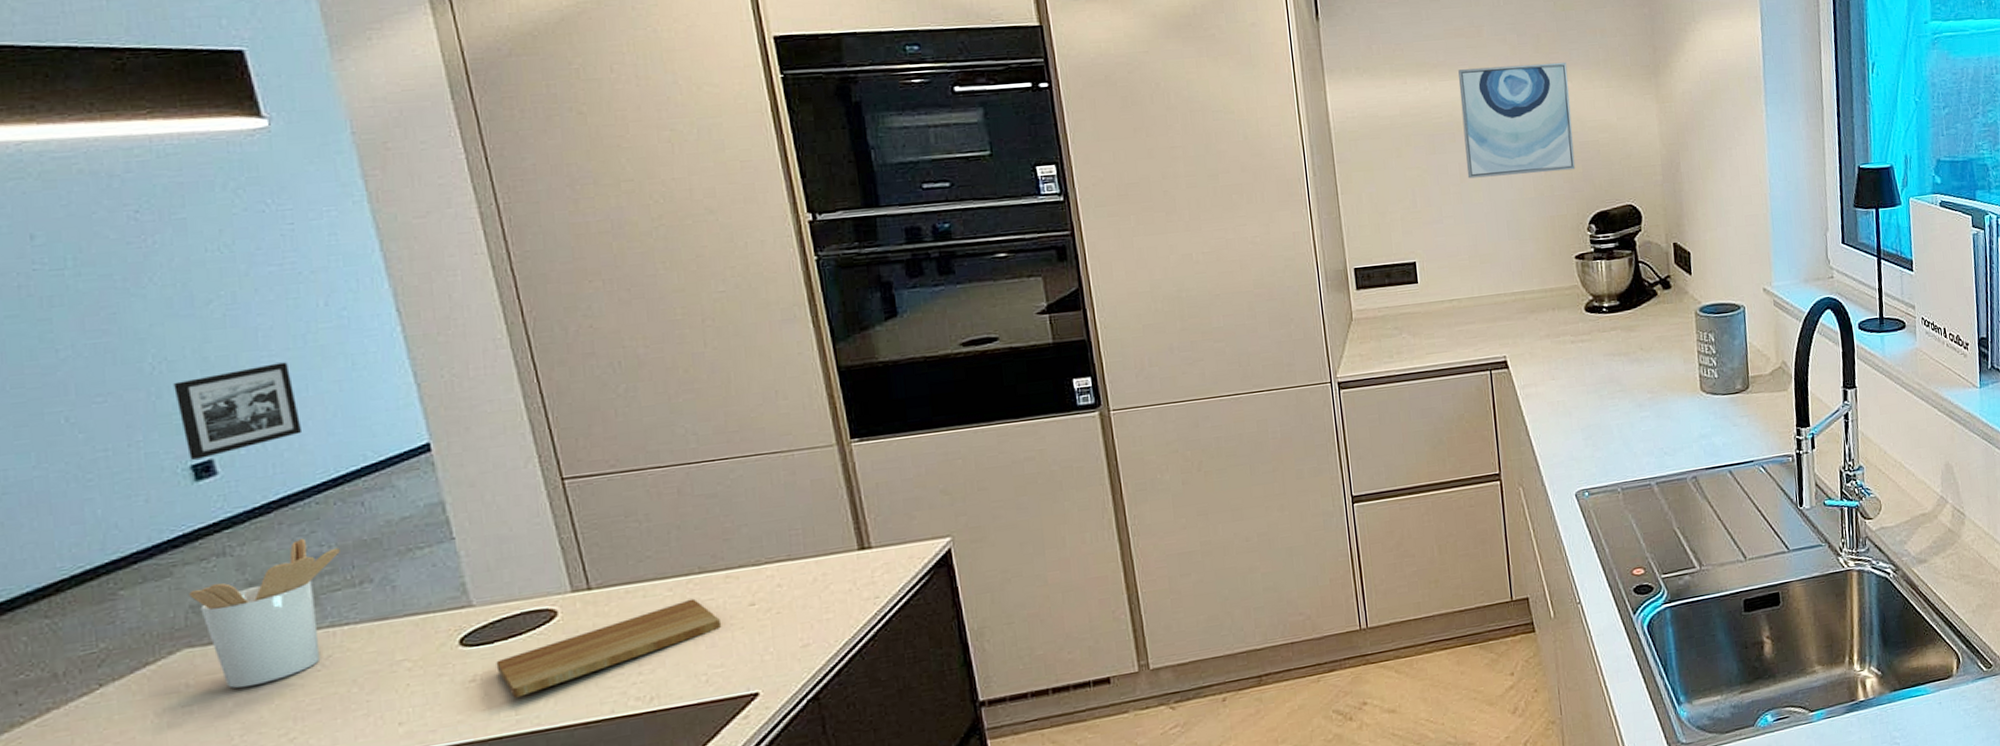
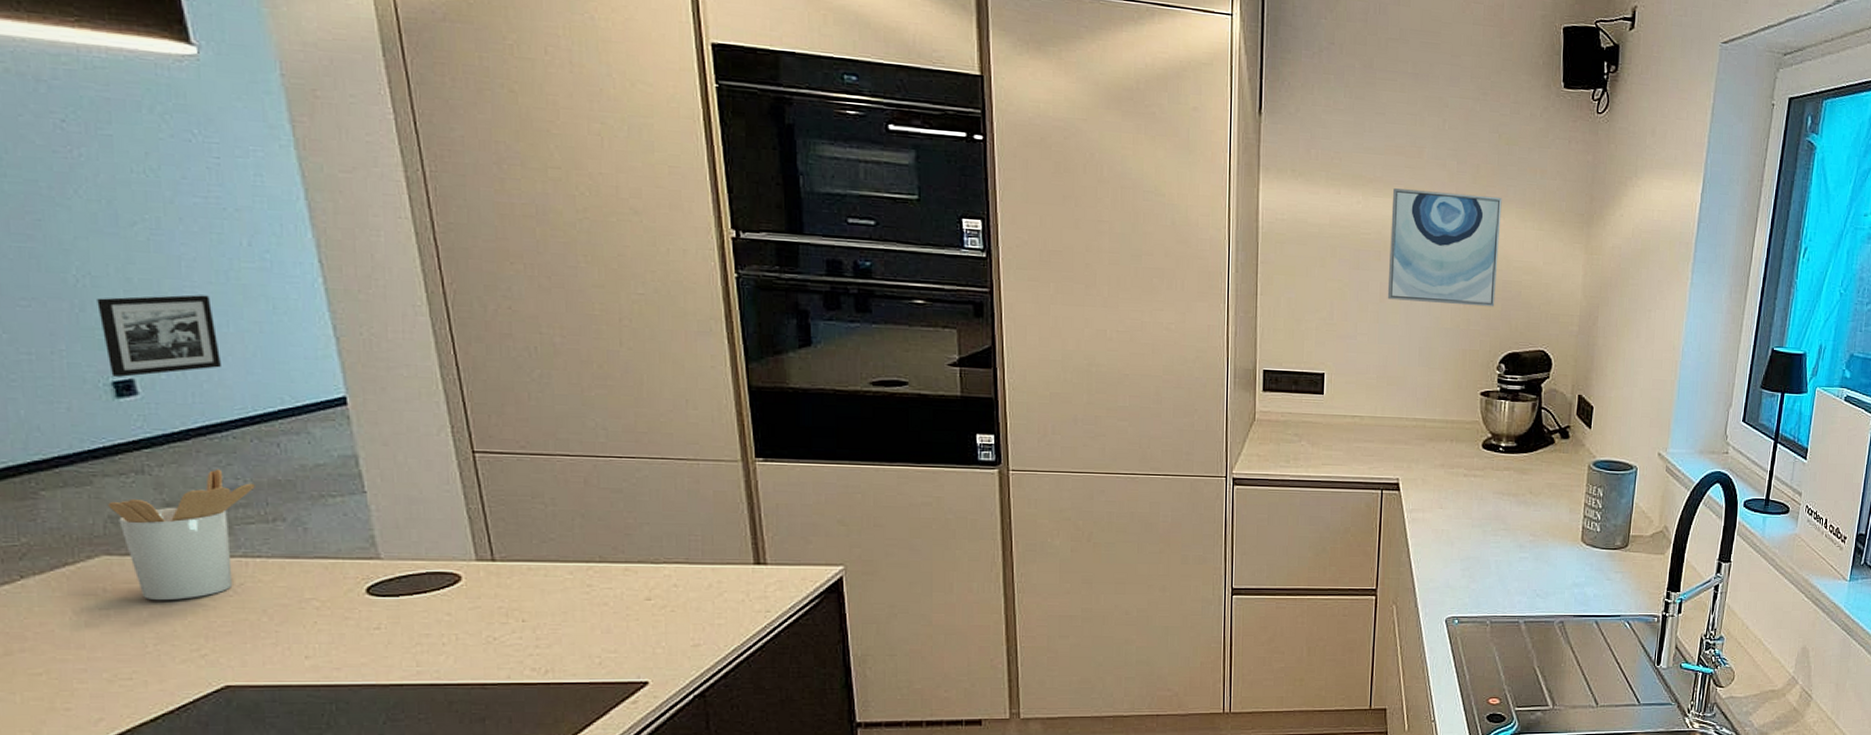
cutting board: present [496,598,722,698] -> none [400,585,618,650]

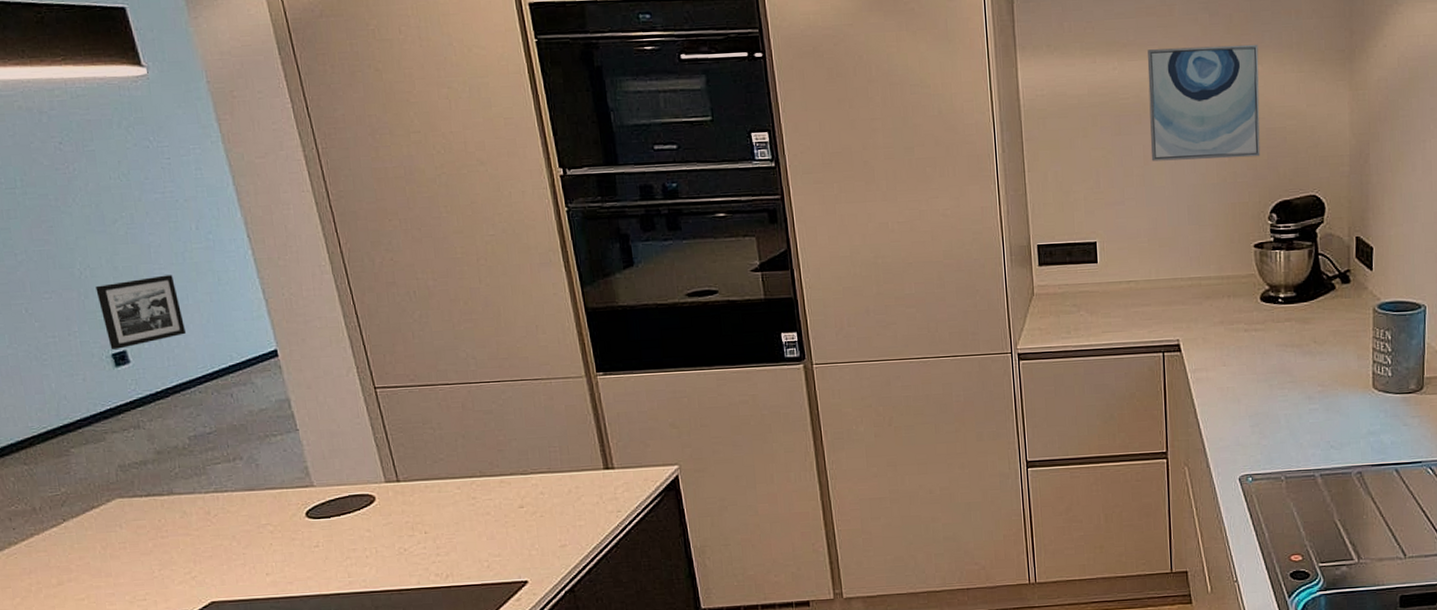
utensil holder: present [108,468,255,601] -> none [117,419,218,534]

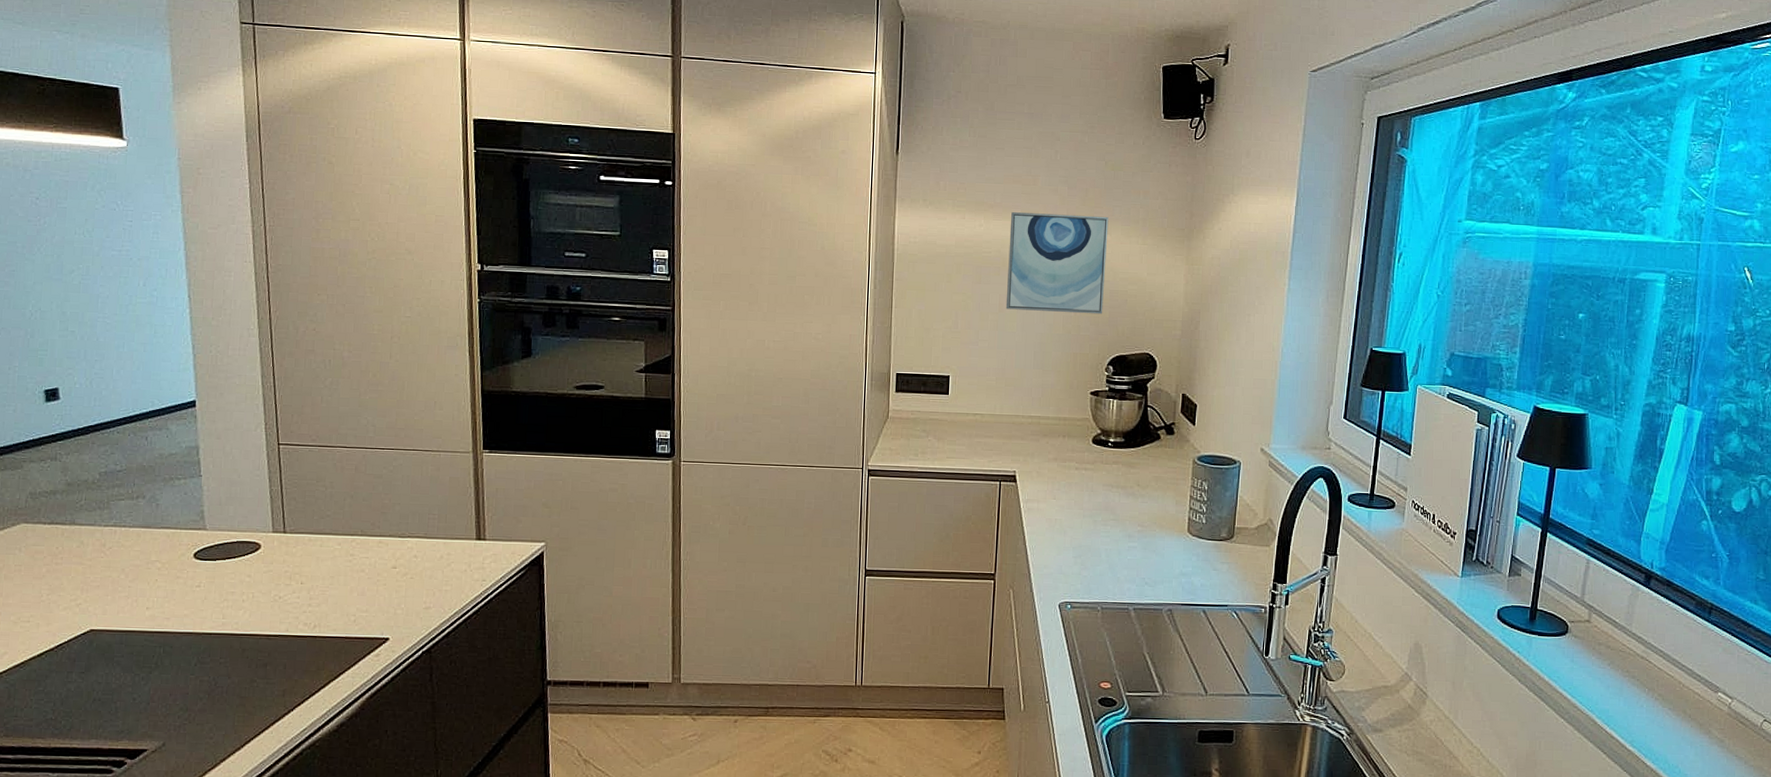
picture frame: present [95,275,187,349] -> none [42,323,117,386]

